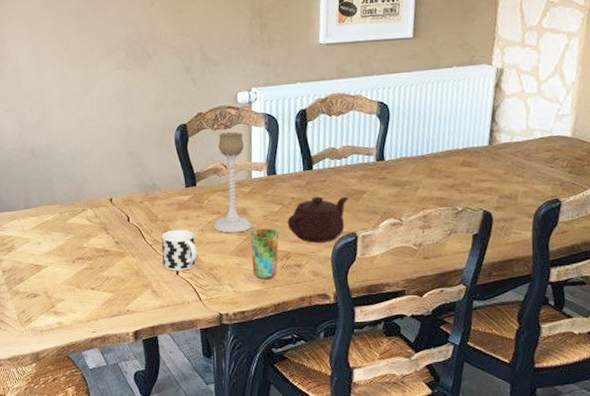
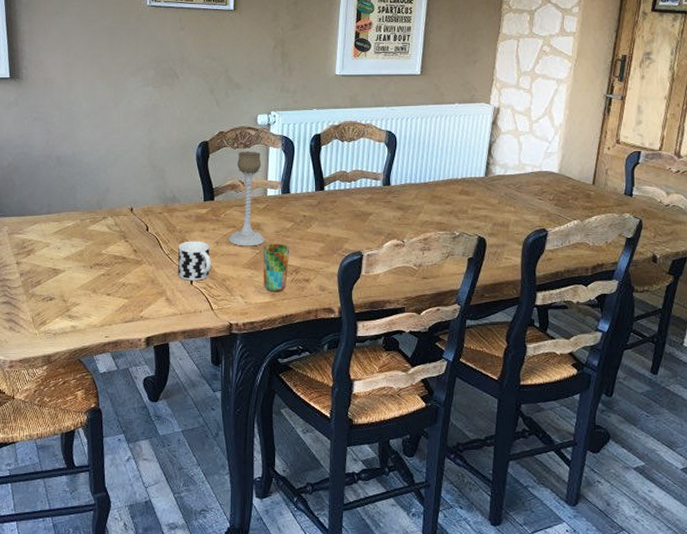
teapot: present [287,196,349,243] -> none [298,216,356,259]

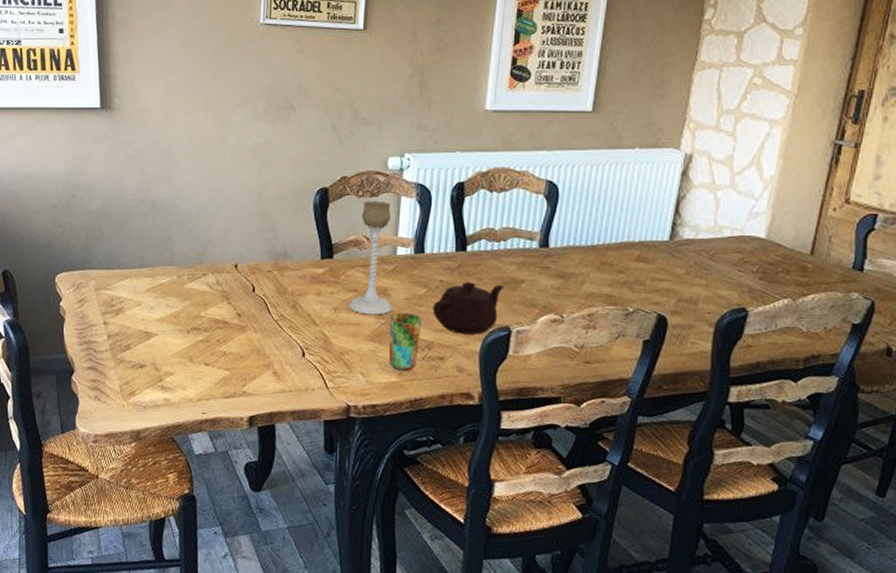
cup: present [178,241,212,281] -> none [288,305,328,353]
teapot: none [298,216,356,259] -> present [432,282,504,335]

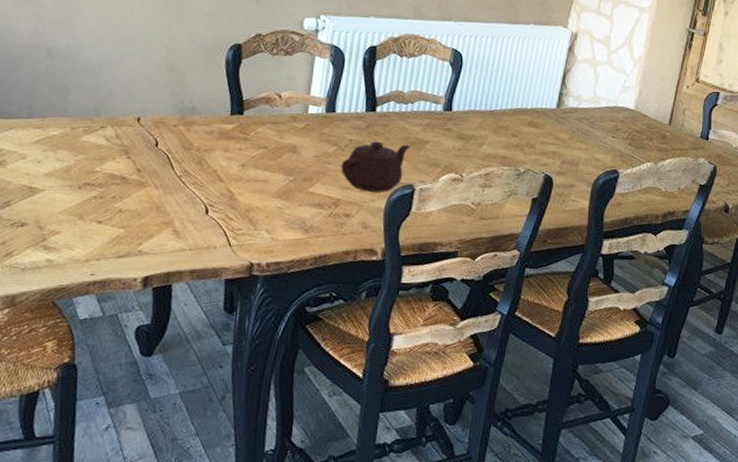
candle holder: present [348,200,393,315] -> none [256,59,305,172]
cup: present [389,313,422,371] -> none [296,171,331,228]

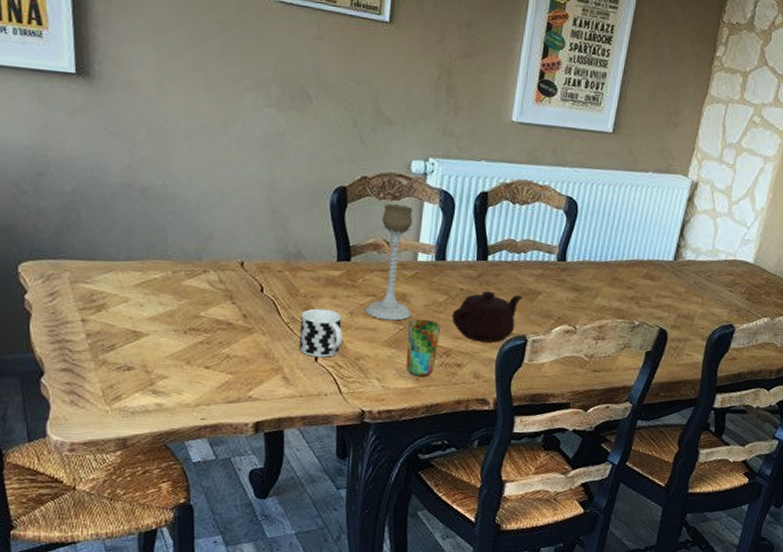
cup: none [191,161,234,210] -> present [299,308,343,358]
candle holder: none [256,59,305,172] -> present [365,203,413,321]
cup: none [296,171,331,228] -> present [406,319,441,377]

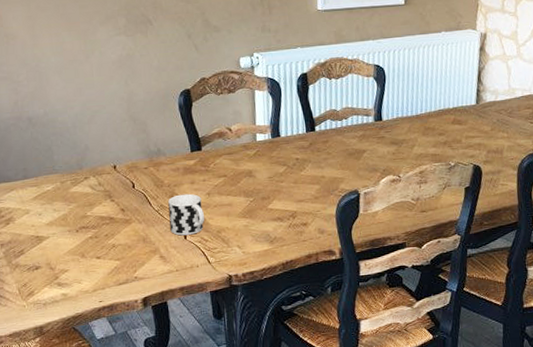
candle holder: present [365,203,413,321] -> none [219,96,259,196]
cup: present [406,319,441,377] -> none [257,190,285,240]
teapot: present [451,291,523,343] -> none [292,156,350,202]

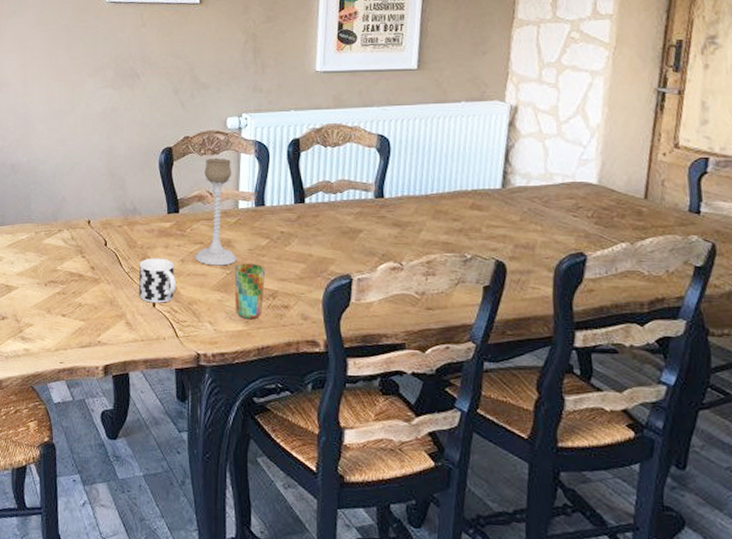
candle holder: none [219,96,259,196] -> present [194,157,237,266]
cup: none [257,190,285,240] -> present [234,264,266,320]

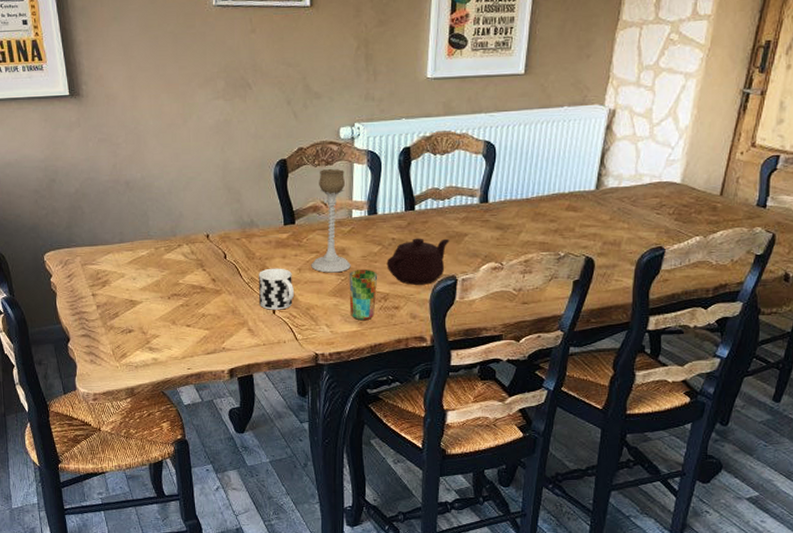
teapot: none [275,232,343,283] -> present [386,238,450,285]

